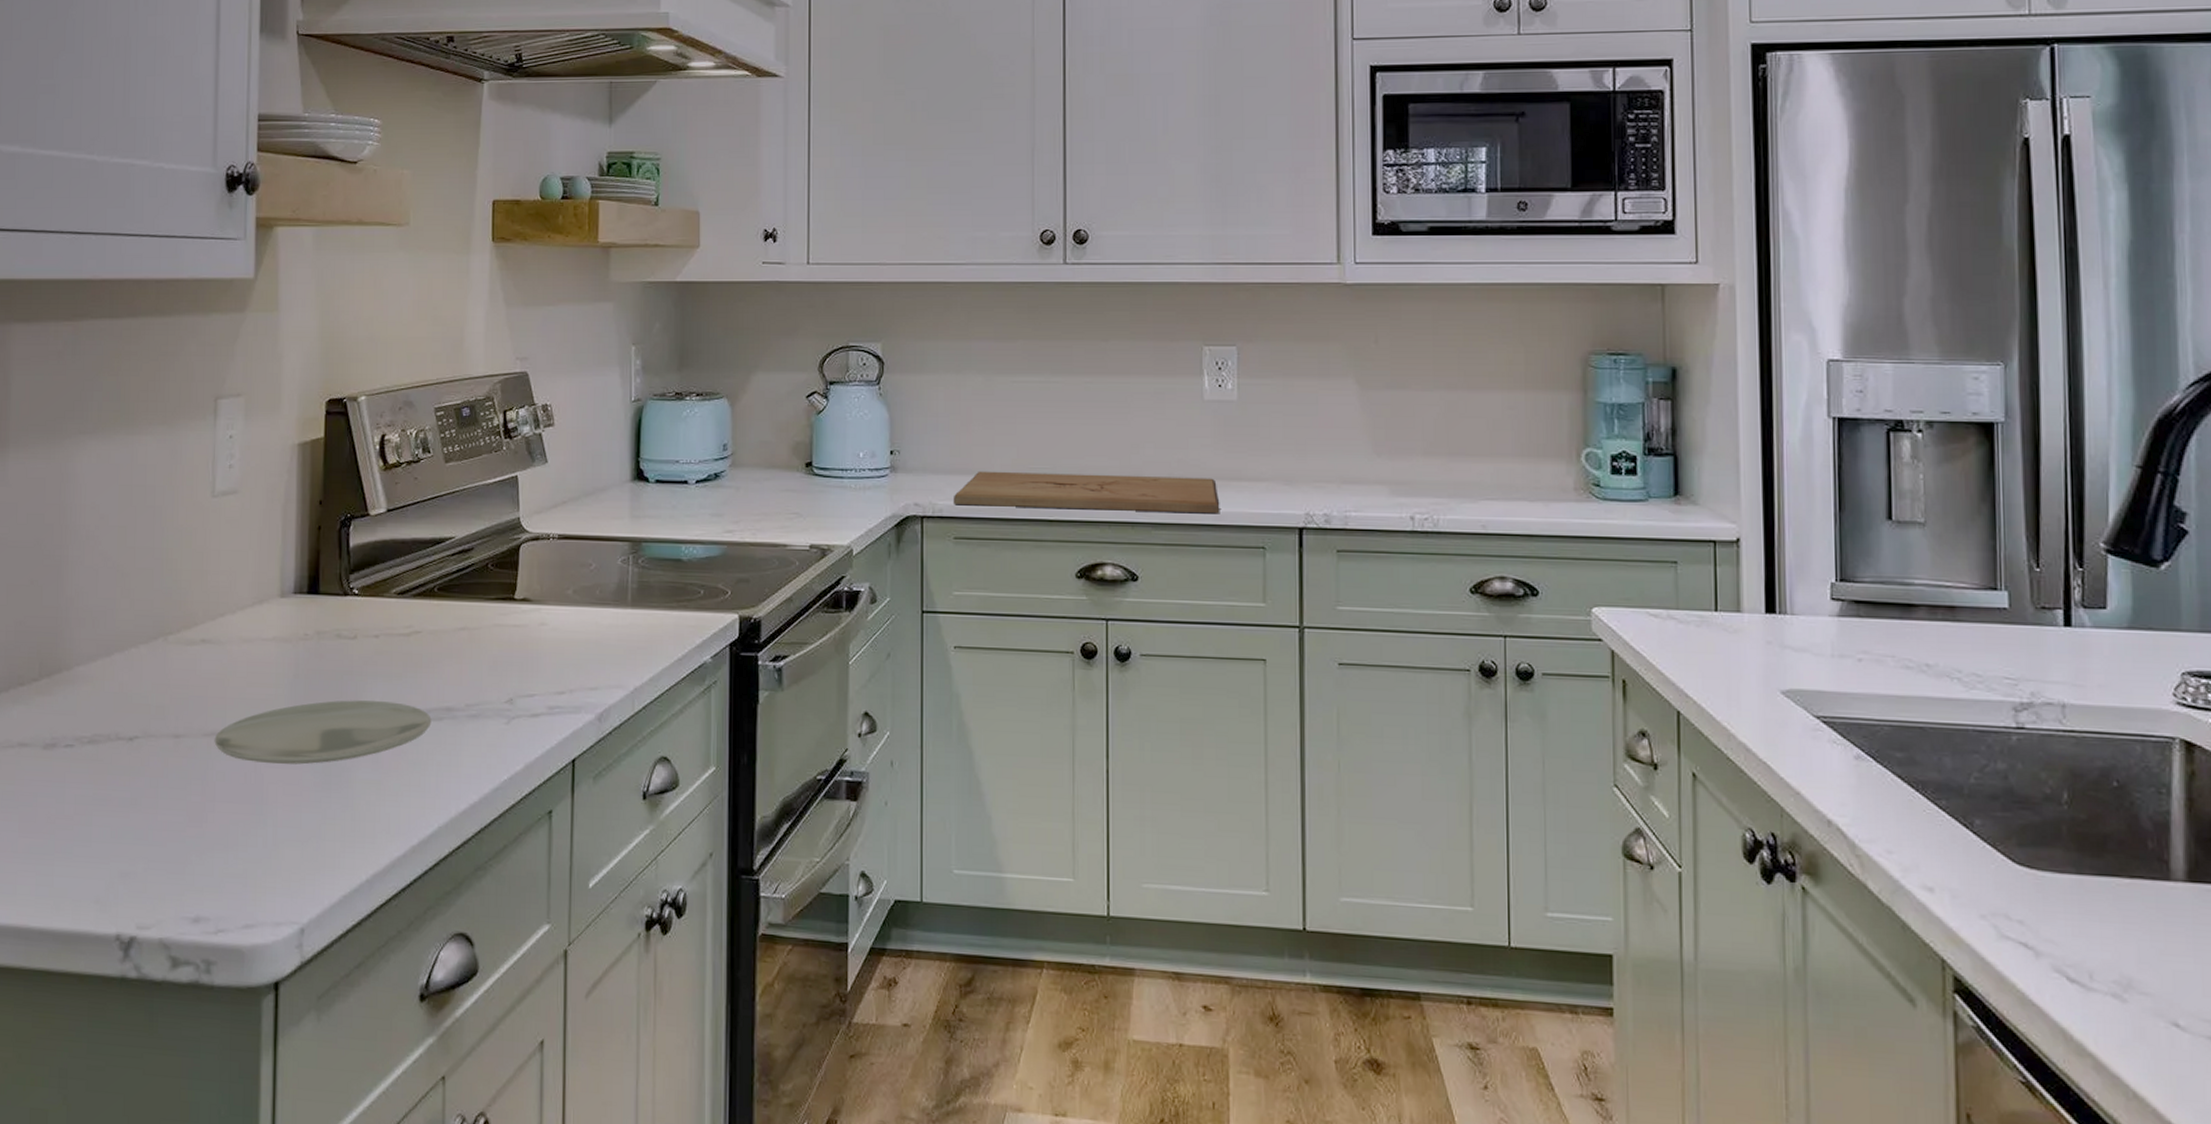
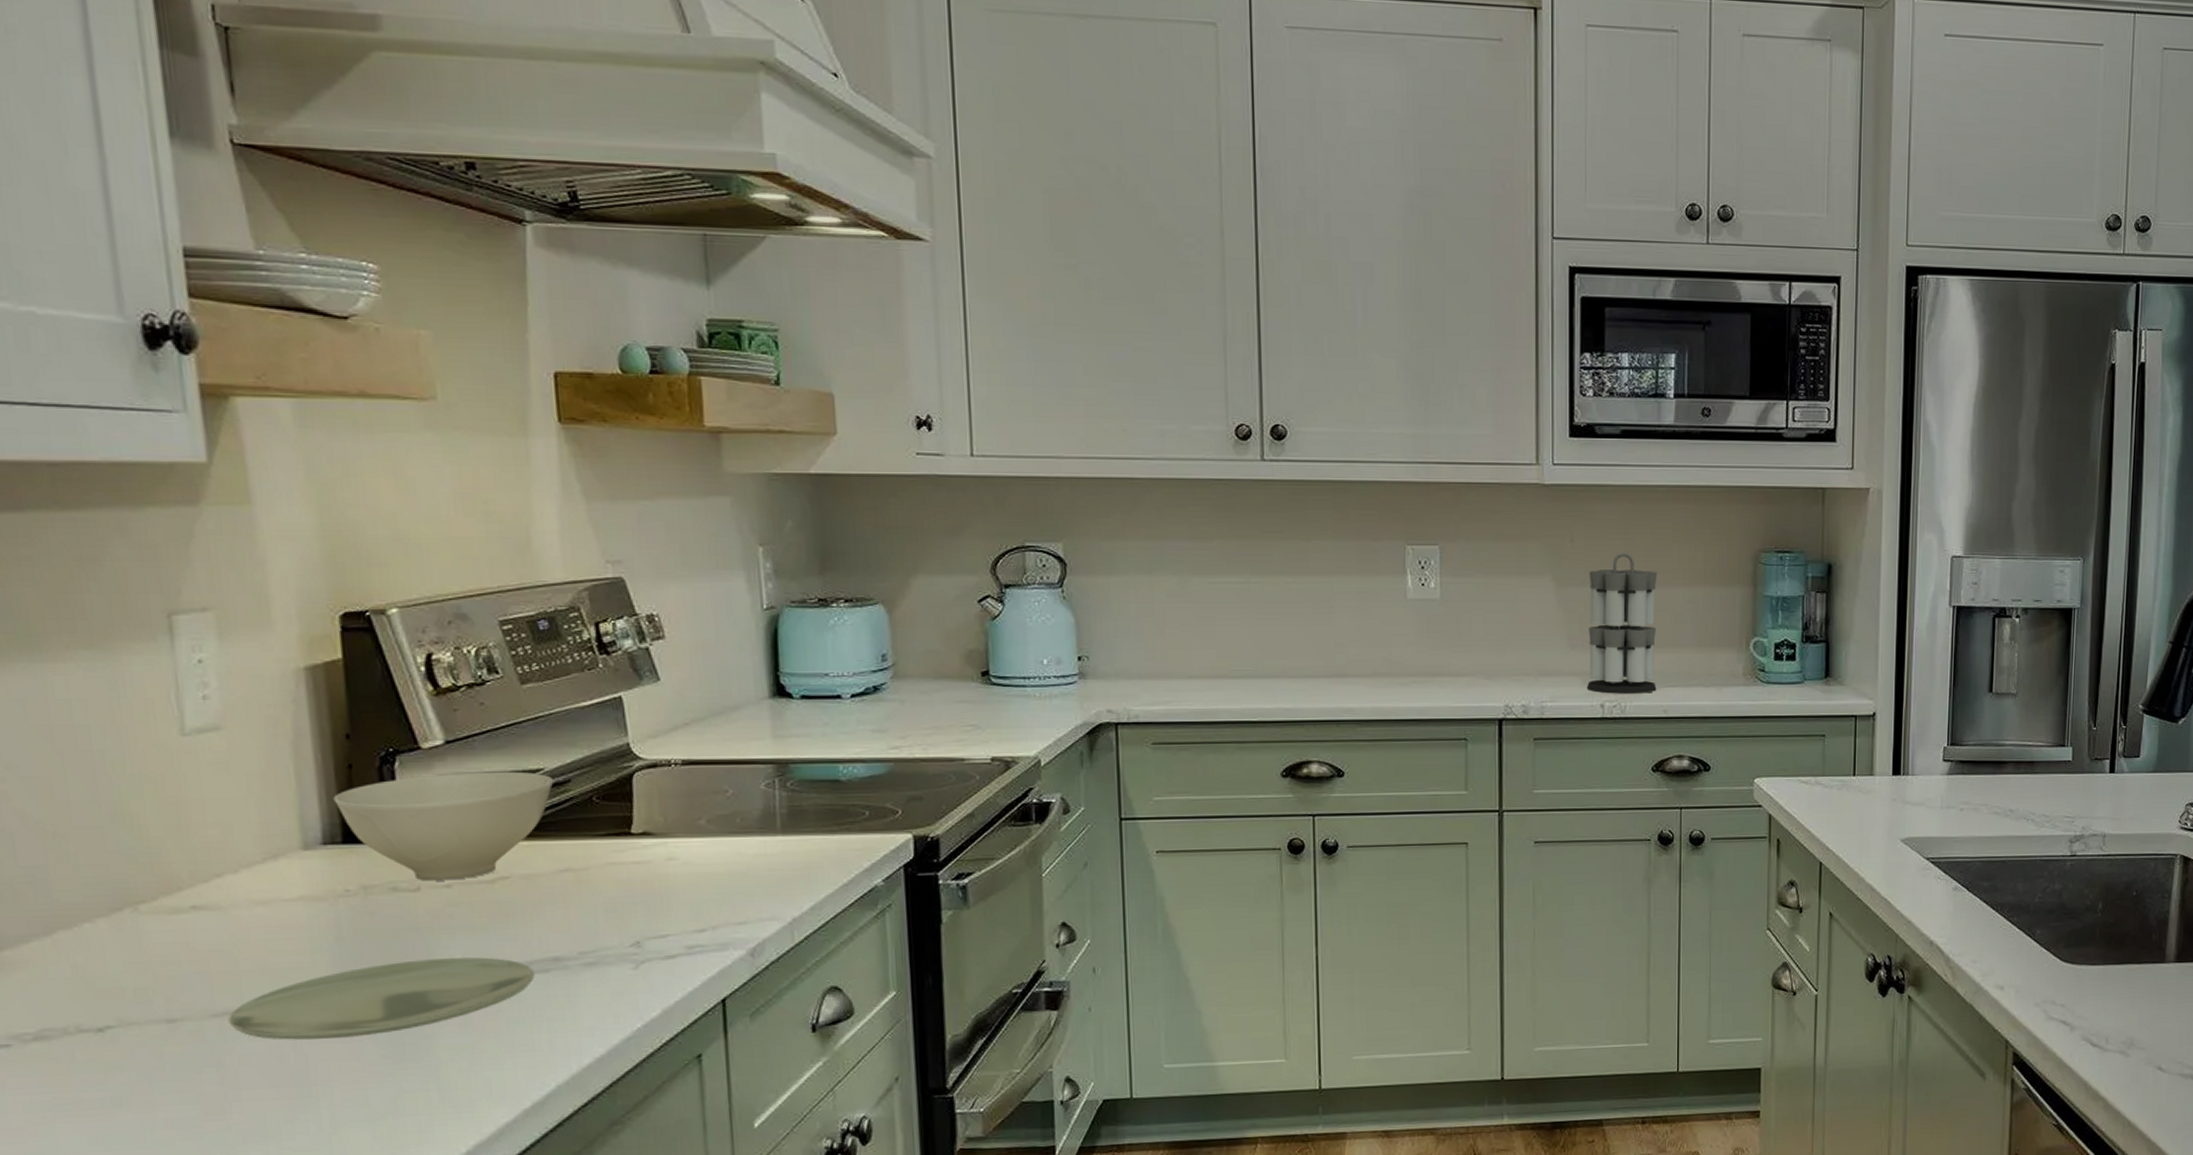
bowl: none [305,537,461,632] -> present [333,771,554,881]
cutting board: present [953,471,1220,514] -> none [1149,674,1424,711]
spice rack: none [1394,355,1474,506] -> present [1586,553,1657,694]

